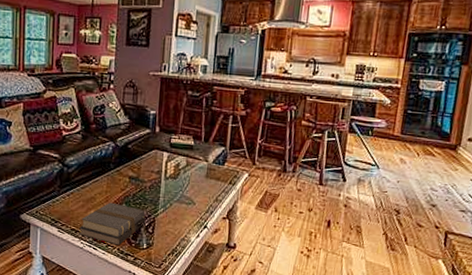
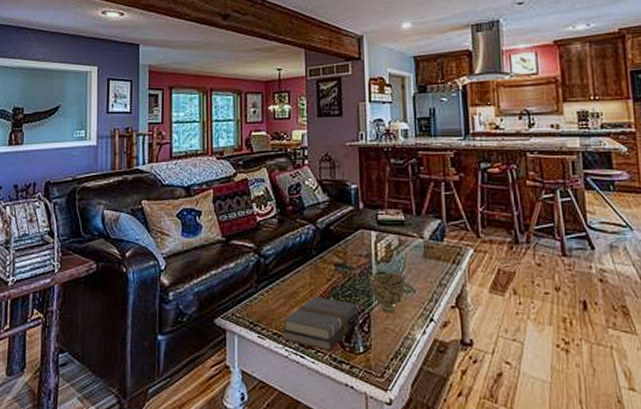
decorative bowl: none [156,185,189,220] -> present [368,271,406,313]

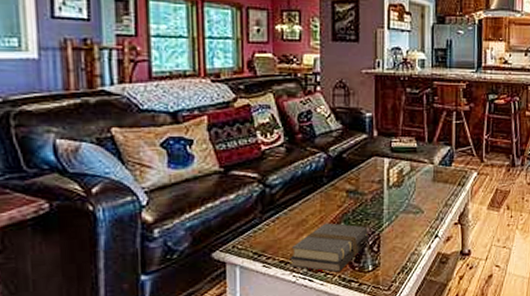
decorative bowl: present [368,271,406,313] -> none [380,195,415,234]

